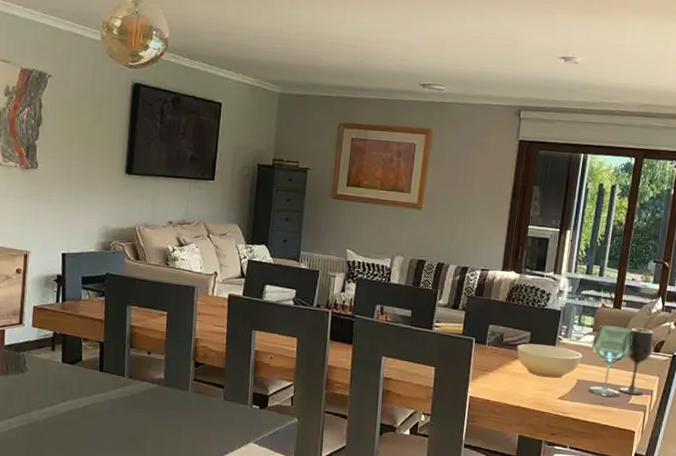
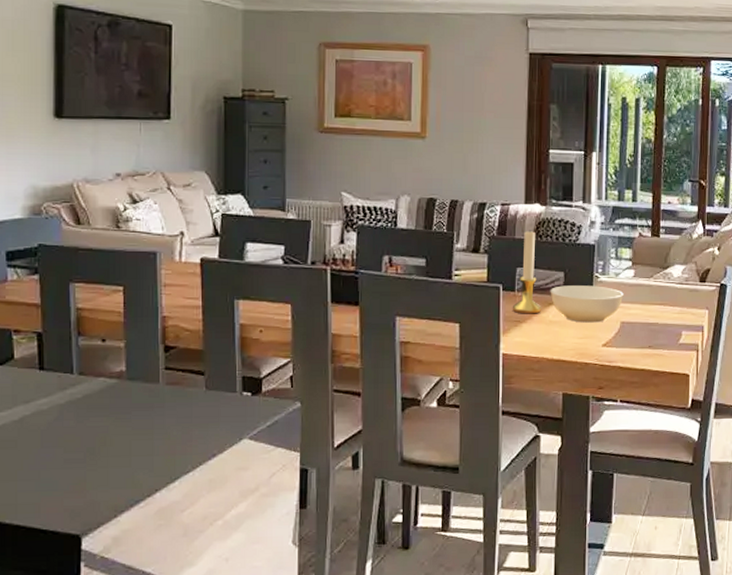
candle holder: none [481,293,510,366] -> present [512,230,541,314]
wine glass: present [588,324,632,397] -> none [632,256,677,337]
wine glass: present [619,328,654,395] -> none [668,256,699,333]

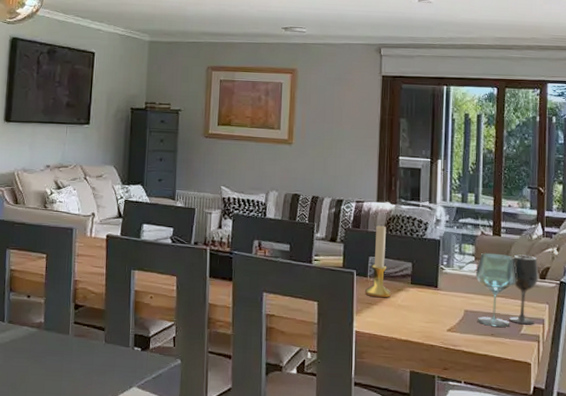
bowl: present [550,285,624,323] -> none [399,274,467,310]
wine glass: none [632,256,677,337] -> present [475,252,518,327]
wine glass: none [668,256,699,333] -> present [509,254,539,325]

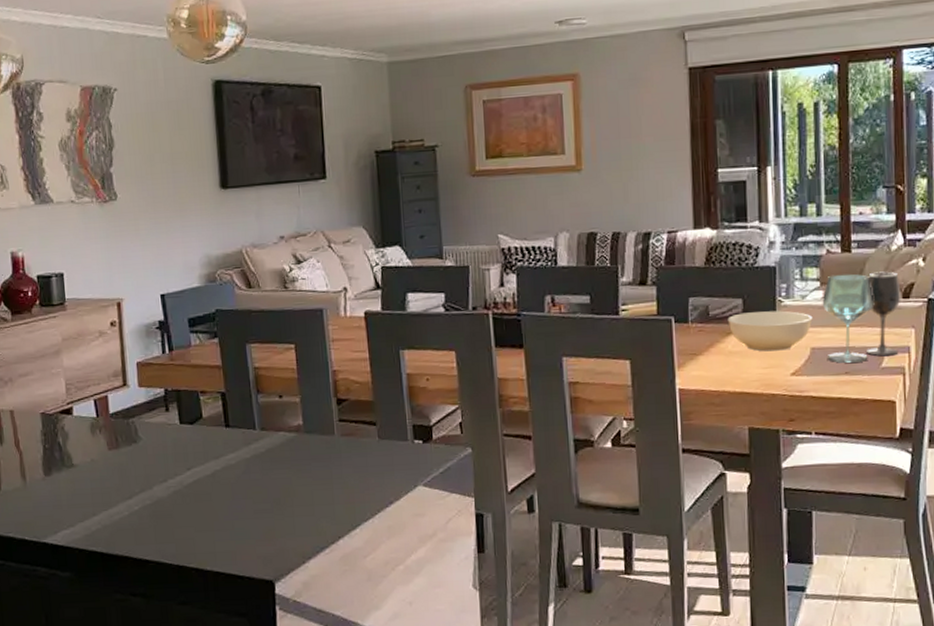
candle holder: present [364,224,391,298] -> none [686,256,719,346]
bowl: none [399,274,467,310] -> present [727,310,813,352]

